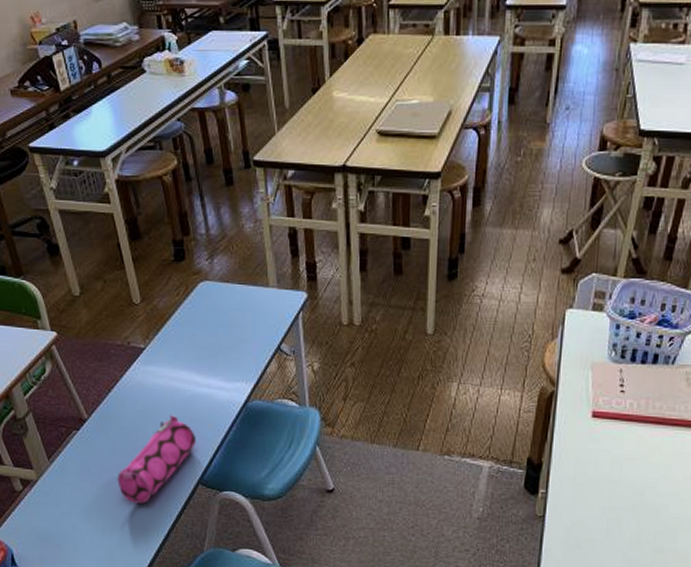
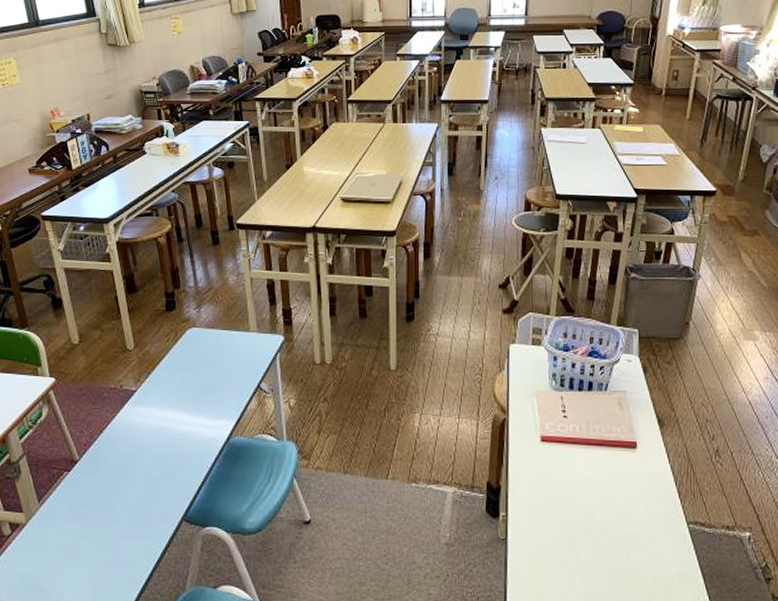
pencil case: present [117,415,196,504] -> none [104,453,181,543]

